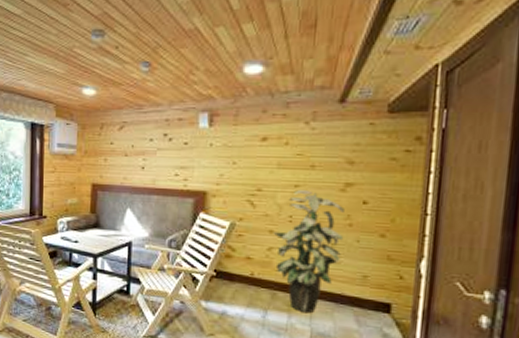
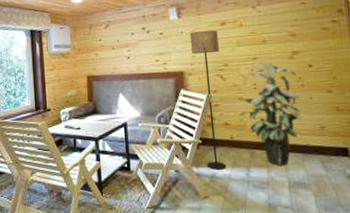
floor lamp: none [217,146,256,308] -> present [190,30,227,170]

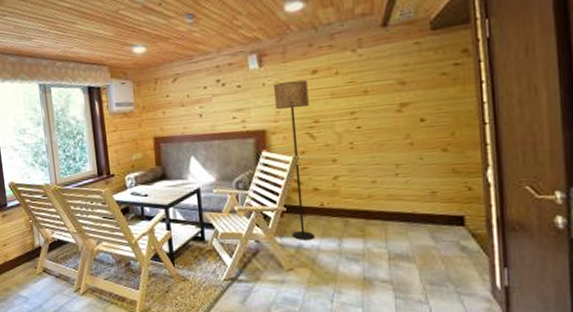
indoor plant: present [243,61,301,166] -> none [336,115,407,236]

